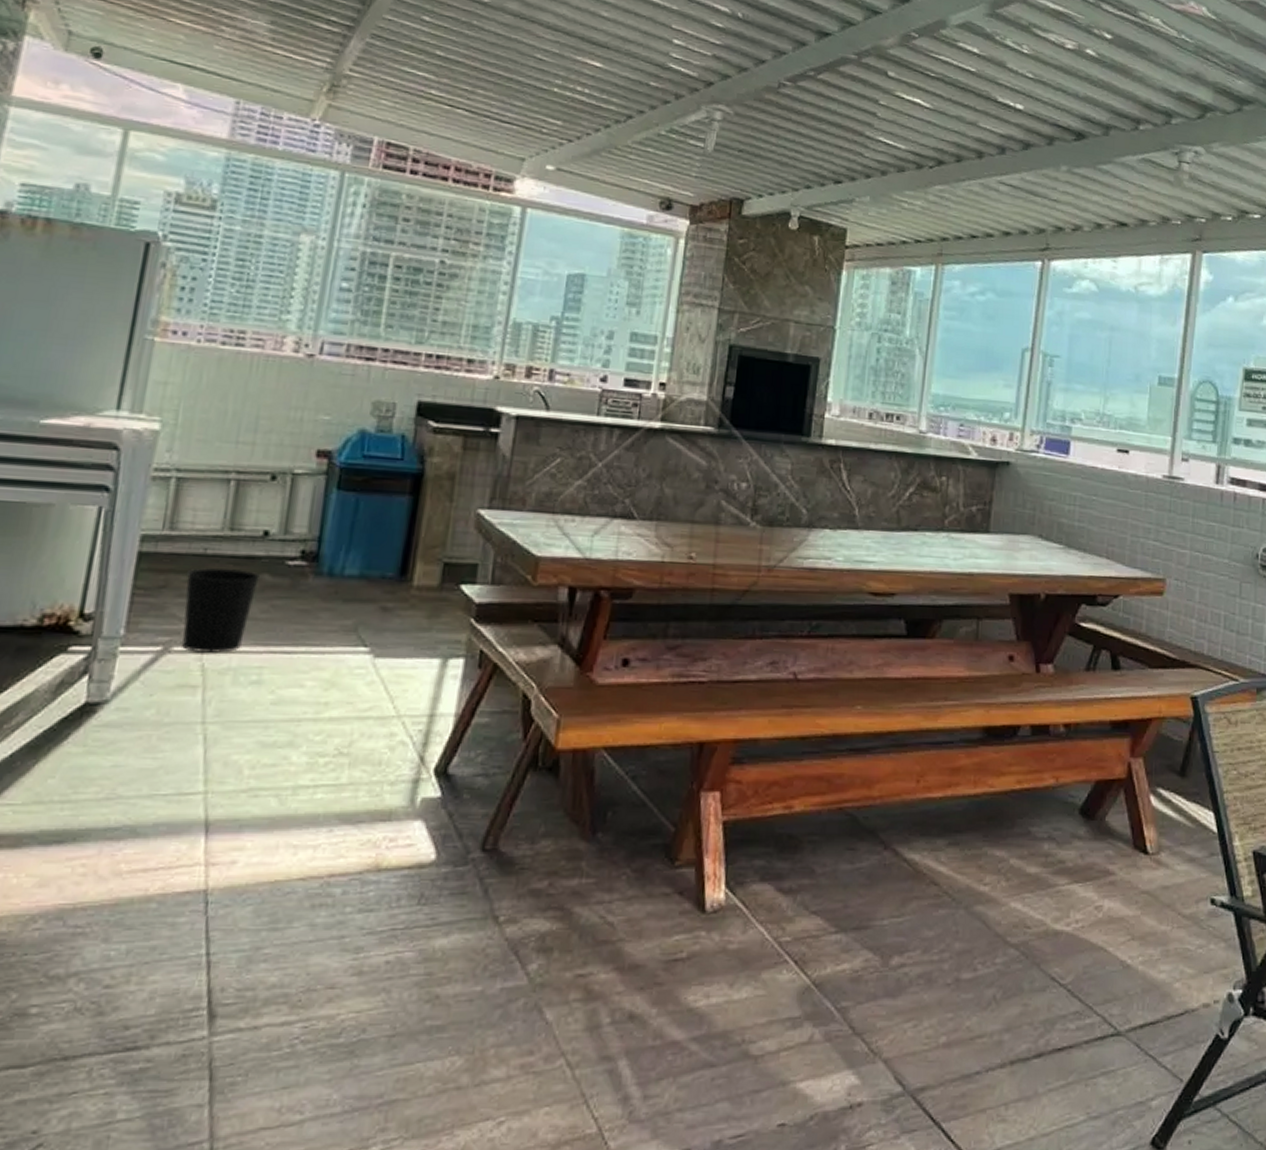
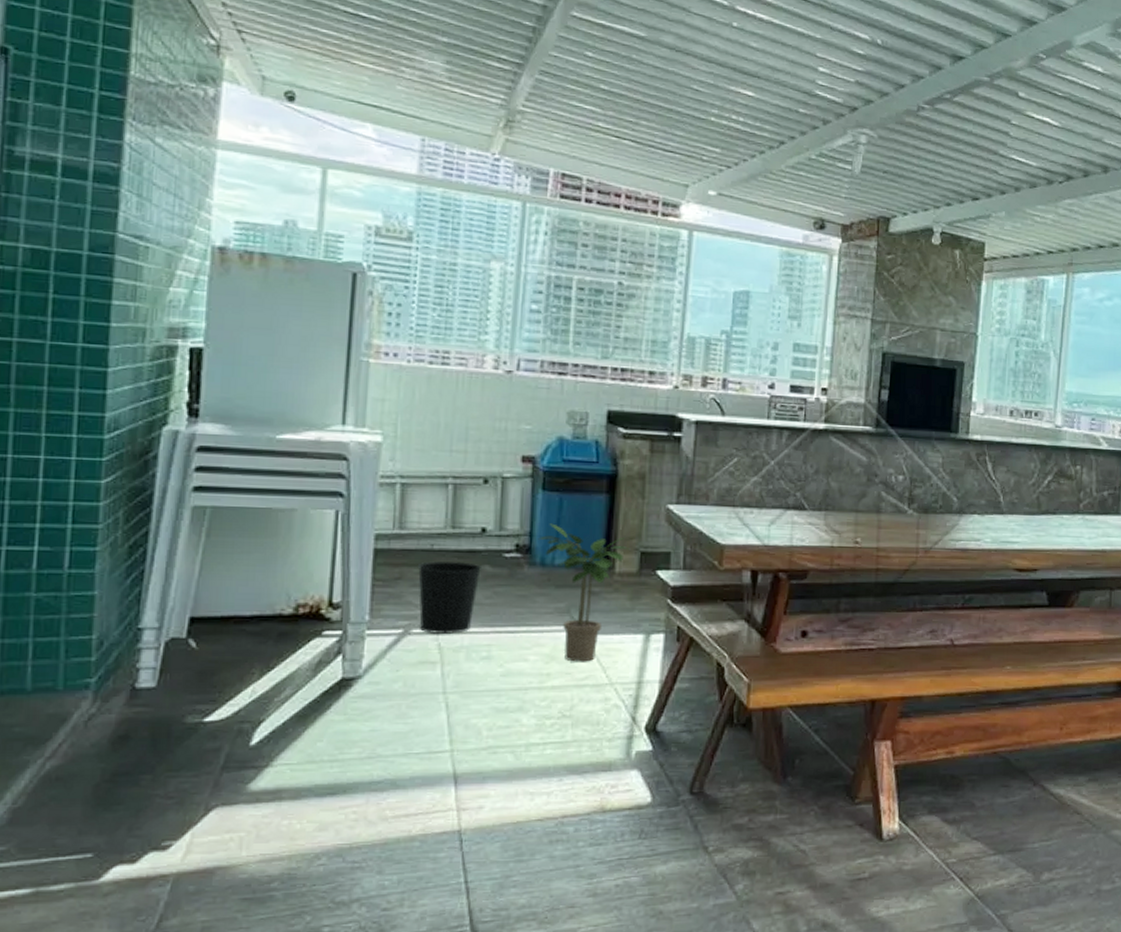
potted plant: none [327,527,433,690] -> present [538,523,631,662]

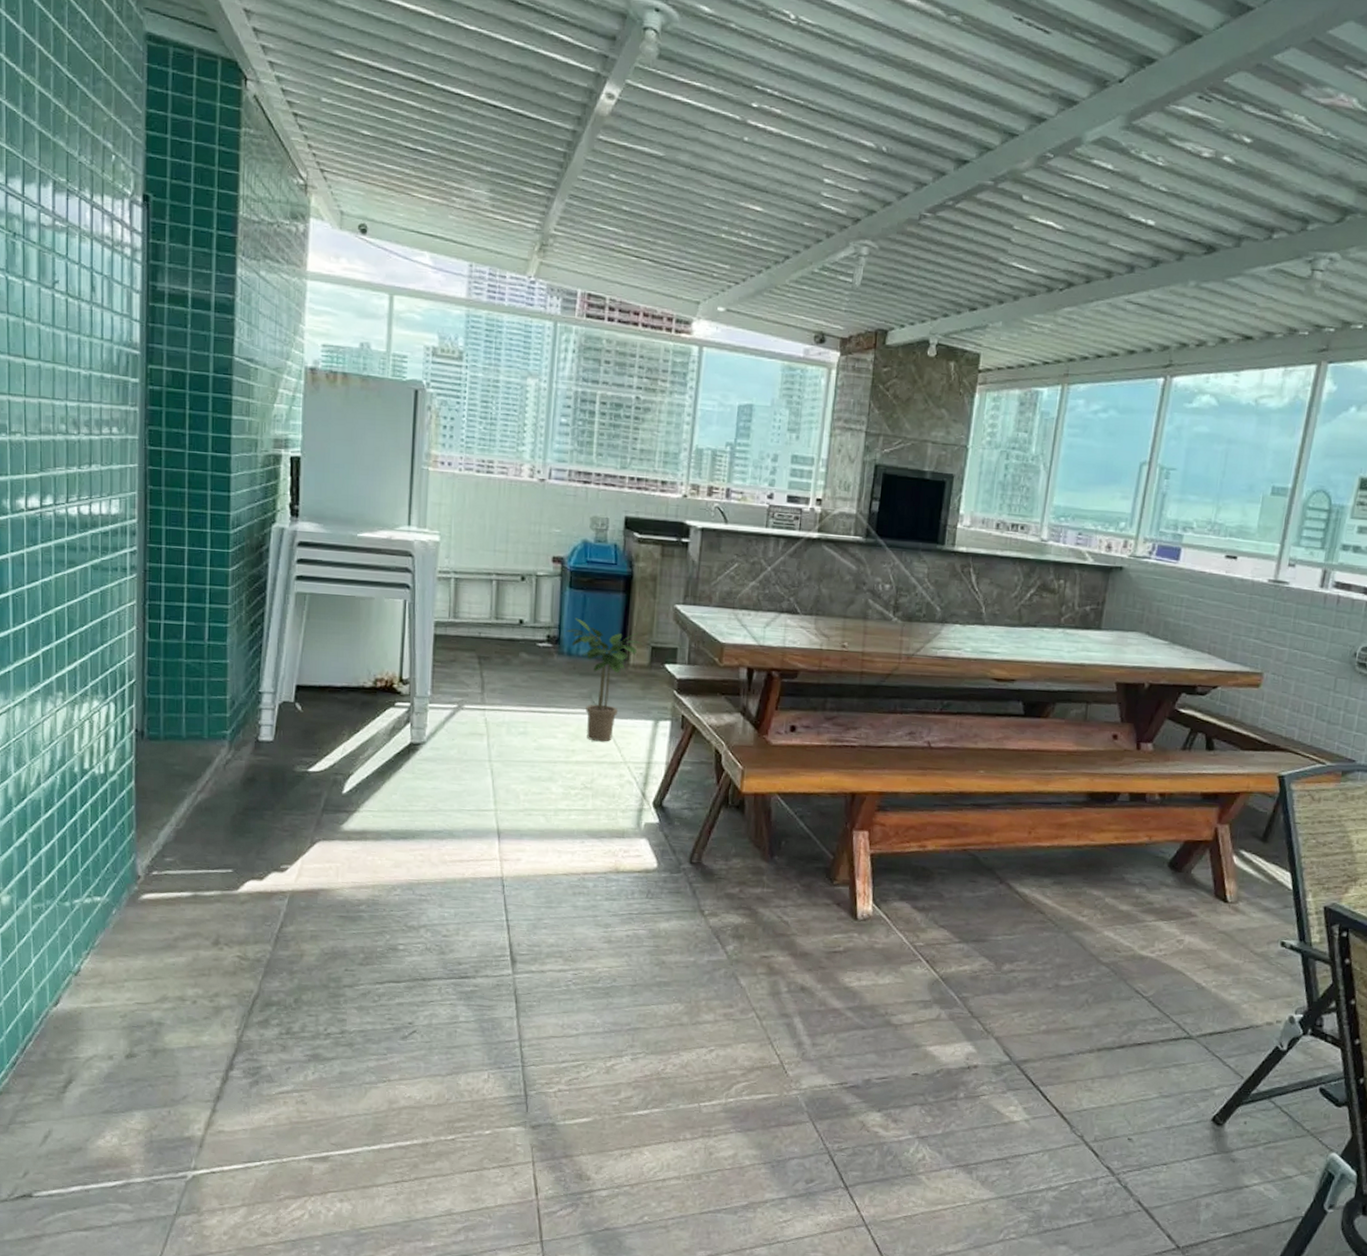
wastebasket: present [417,561,483,635] -> none [468,647,520,712]

